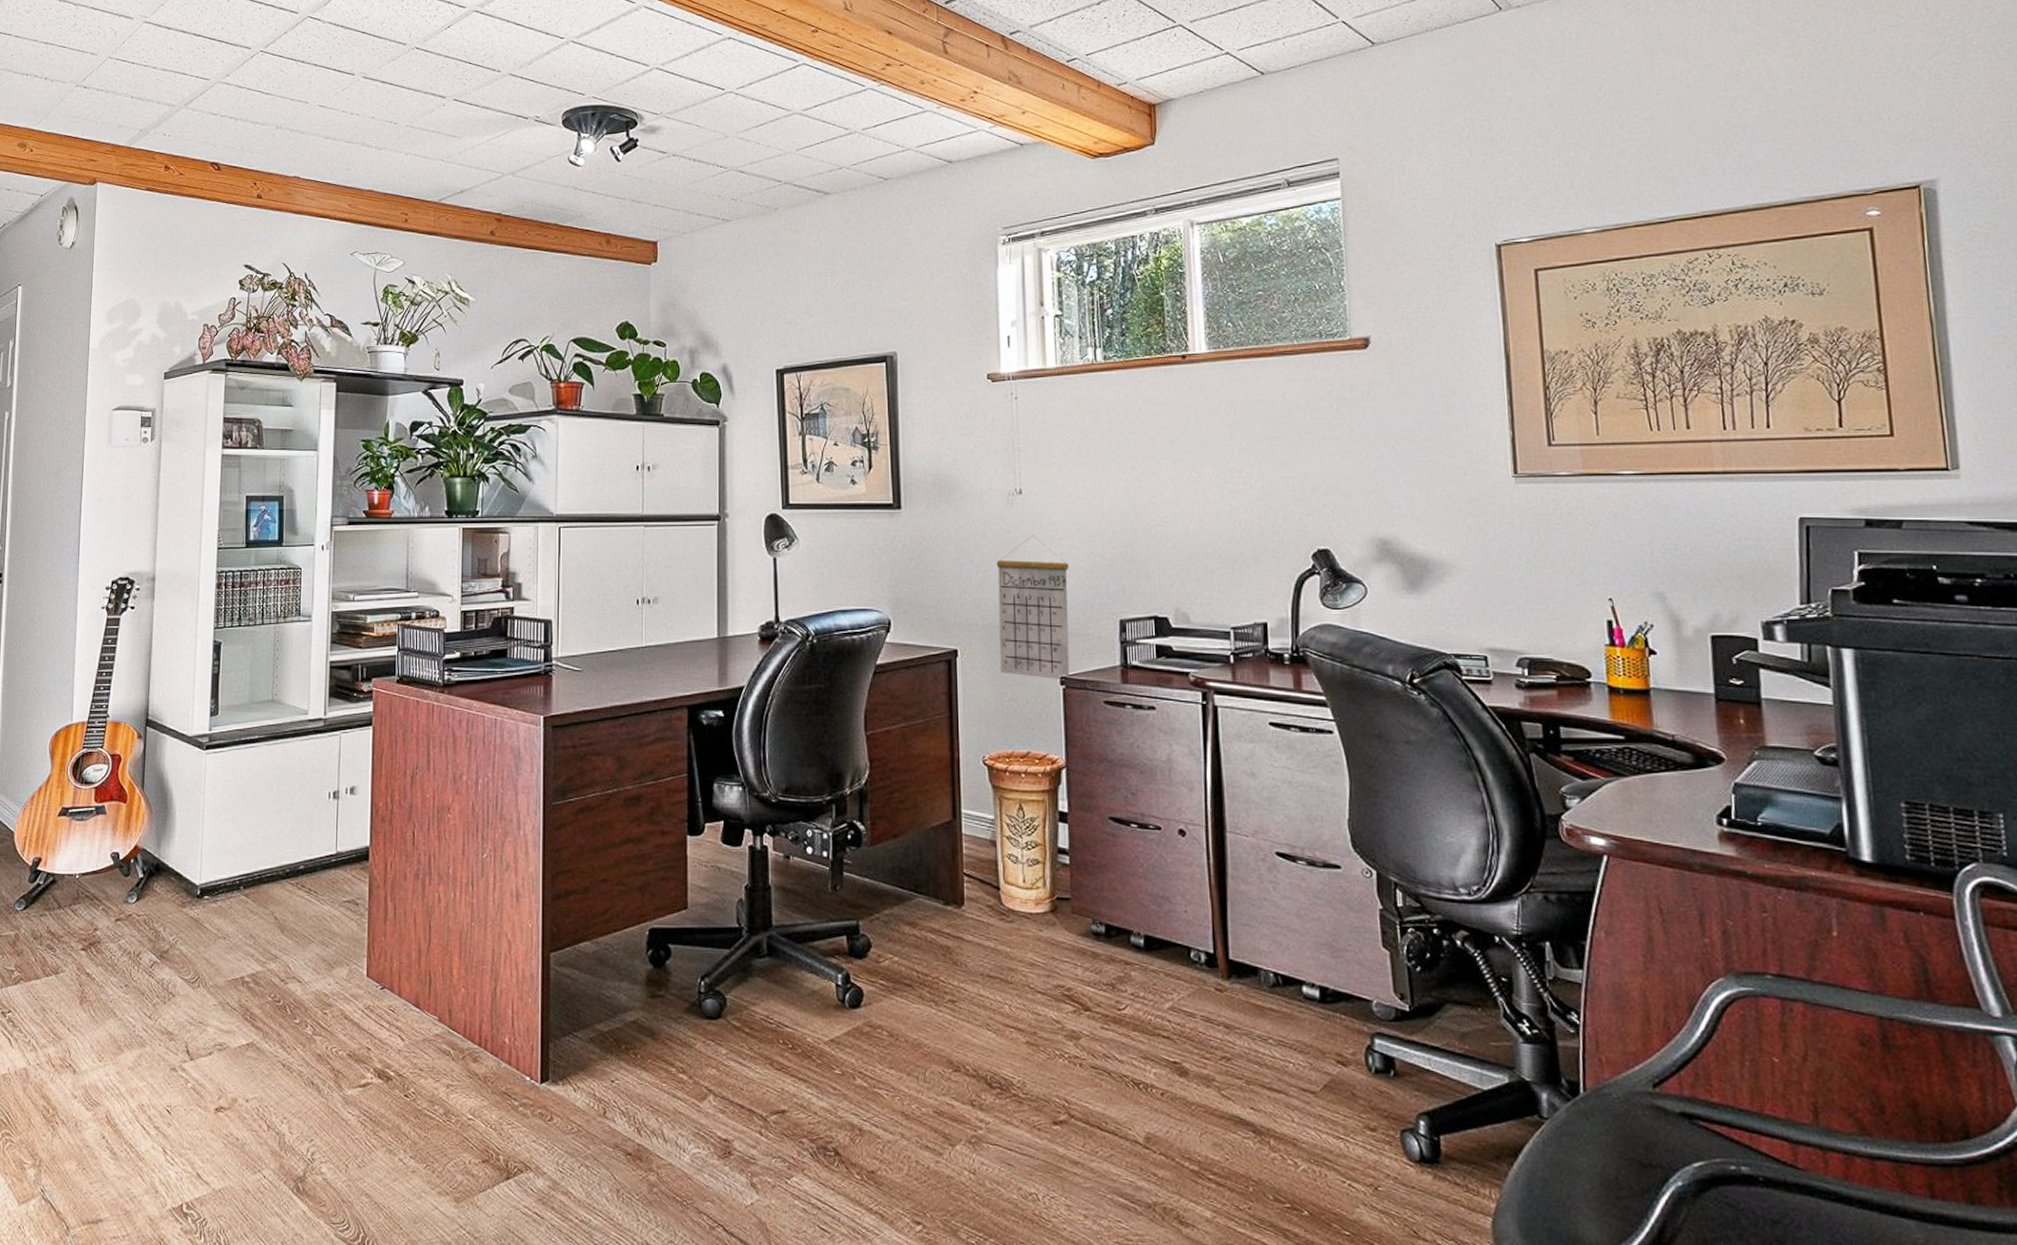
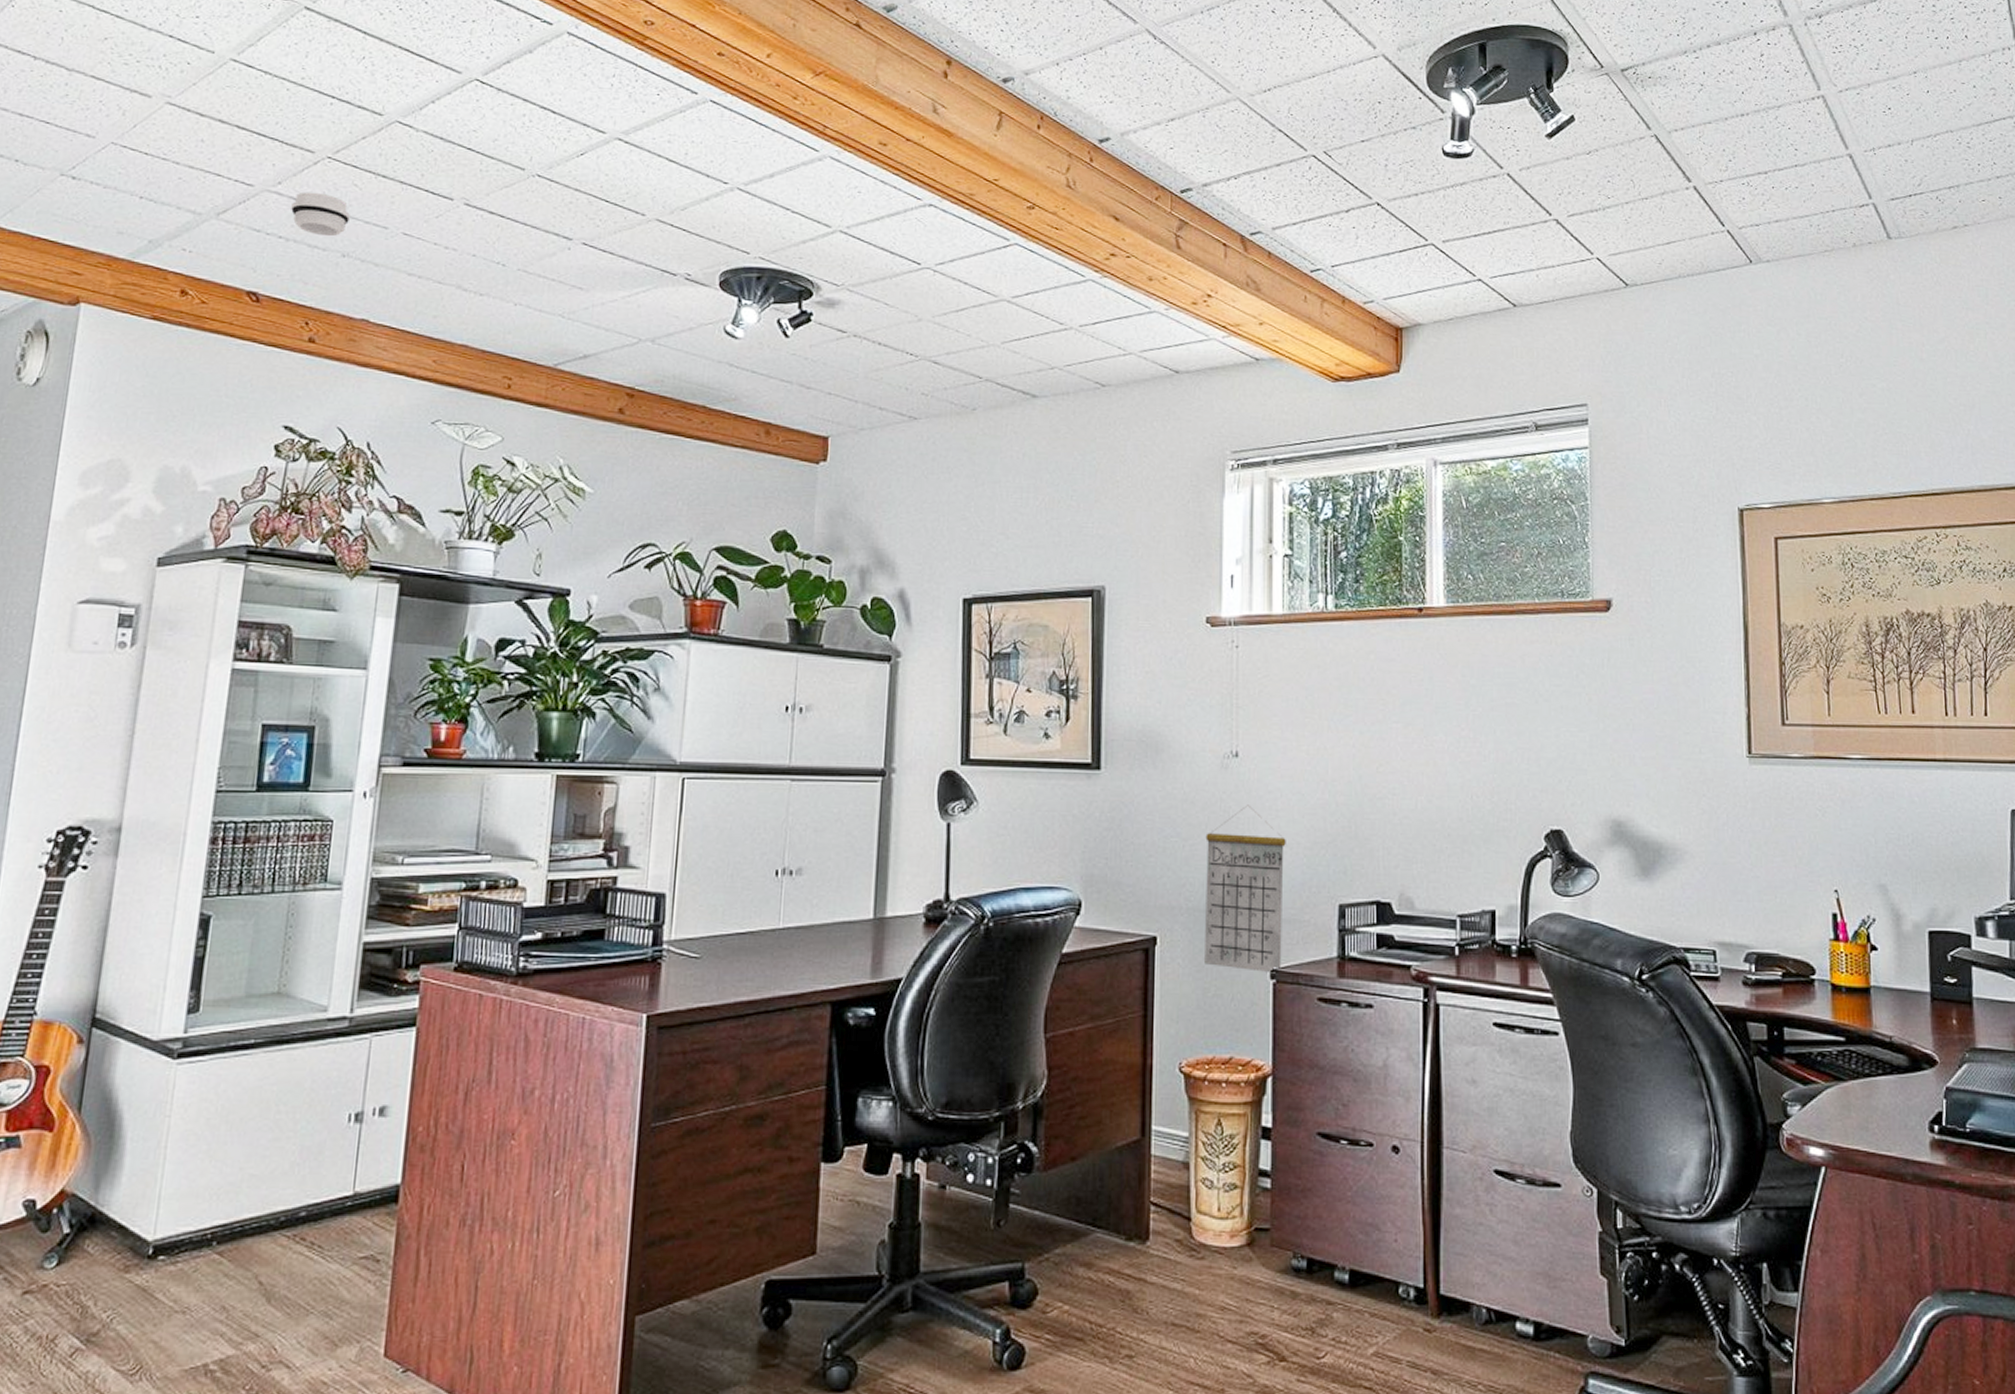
smoke detector: none [237,80,280,114] -> present [291,191,350,237]

